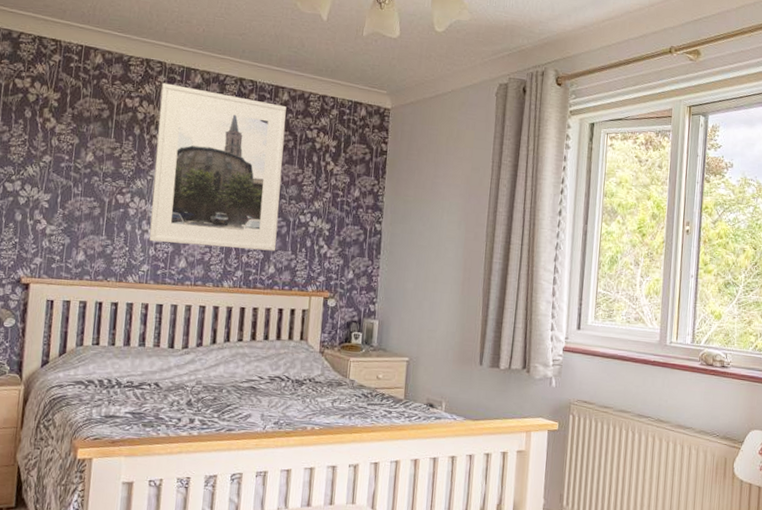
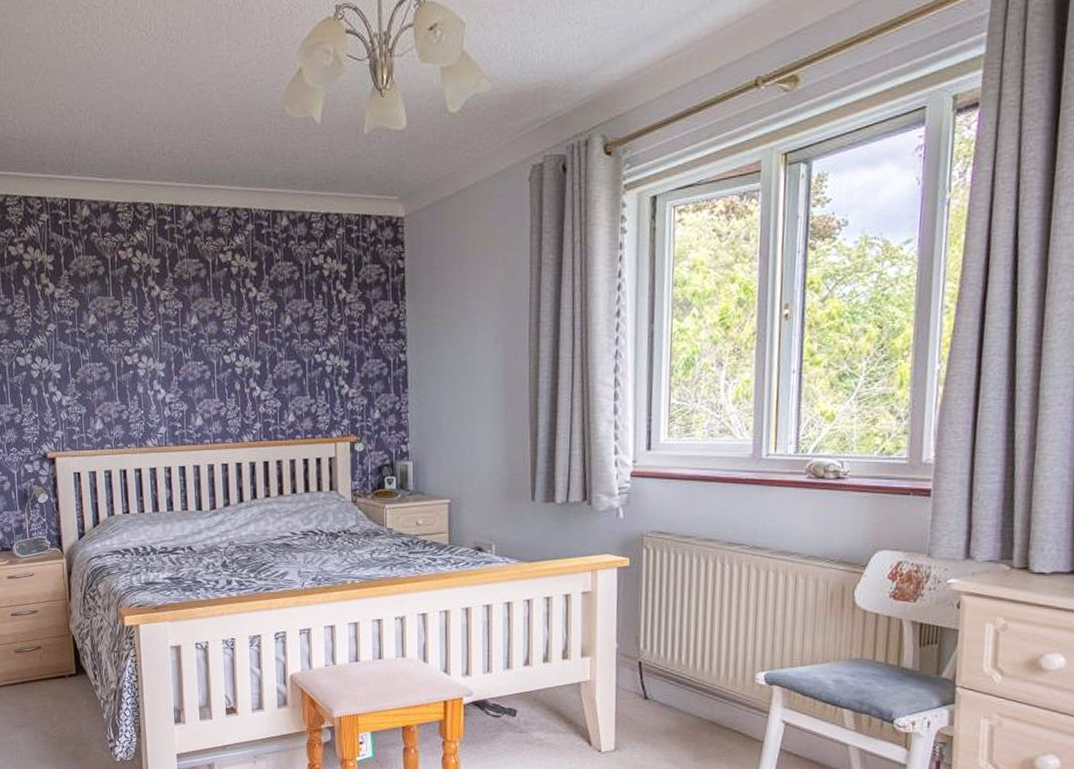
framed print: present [149,82,287,251] -> none [152,226,294,402]

